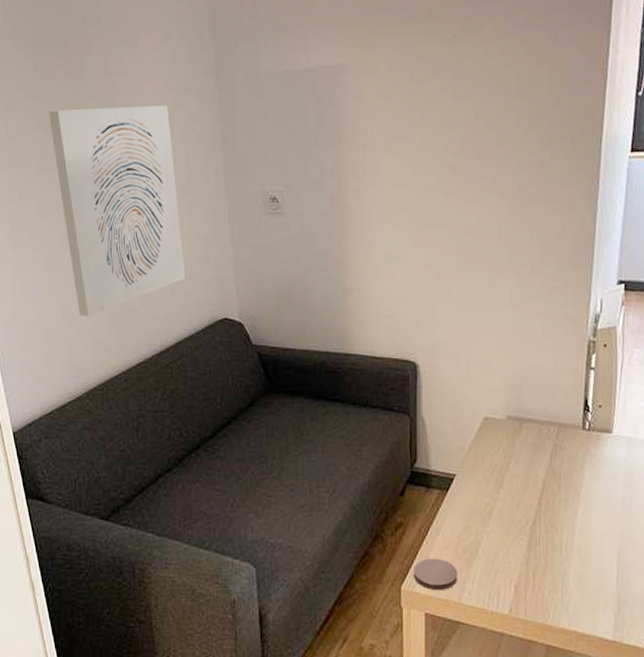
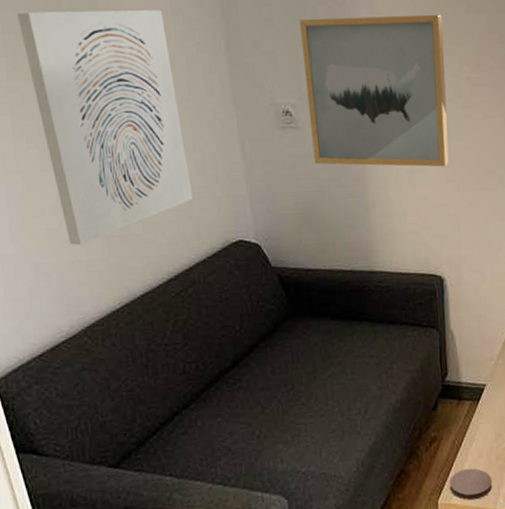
wall art: none [289,103,429,254] -> present [299,14,449,167]

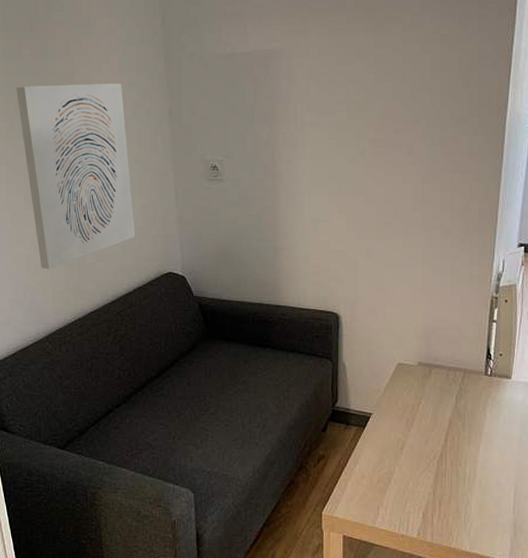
wall art: present [299,14,449,167] -> none [229,84,352,218]
coaster: present [450,468,493,501] -> none [334,487,373,516]

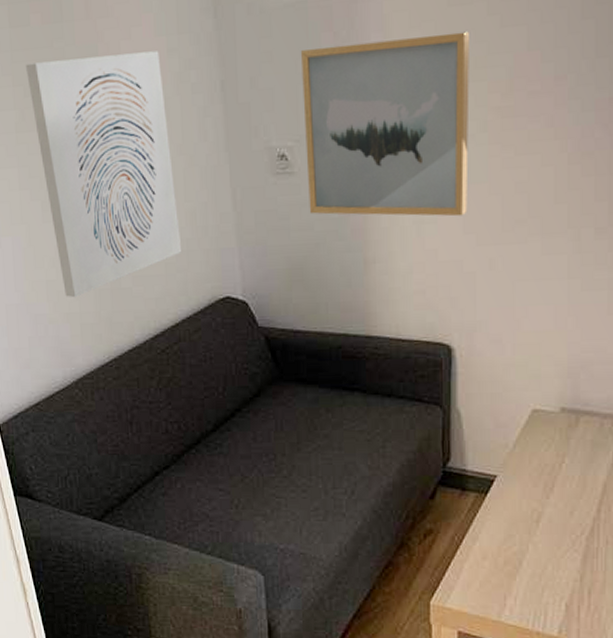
wall art: none [229,84,352,218] -> present [300,31,470,217]

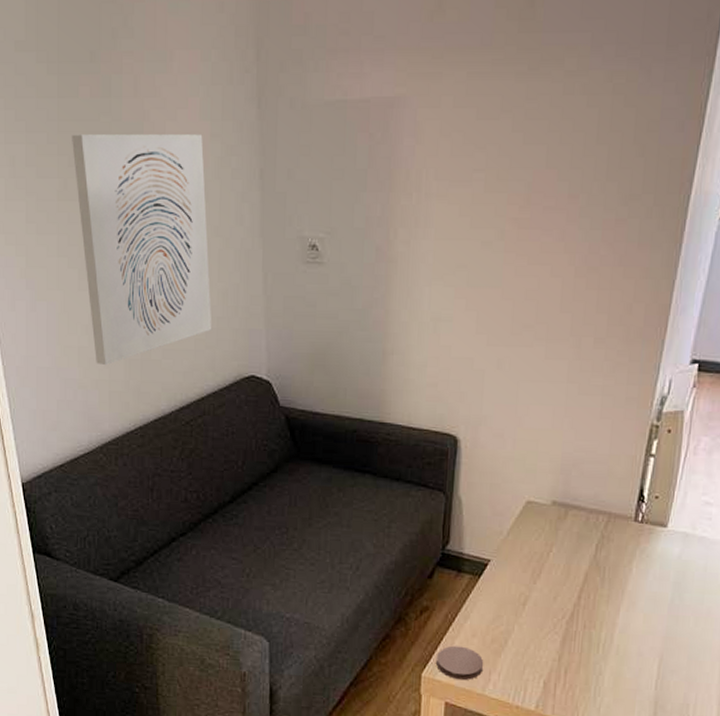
wall art: present [300,31,470,217] -> none [335,145,494,317]
coaster: none [445,570,498,607] -> present [436,645,484,681]

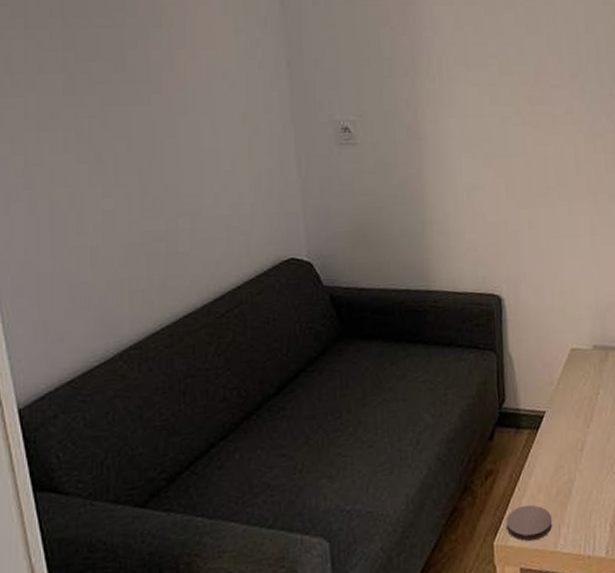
wall art: present [72,134,212,366] -> none [80,29,246,264]

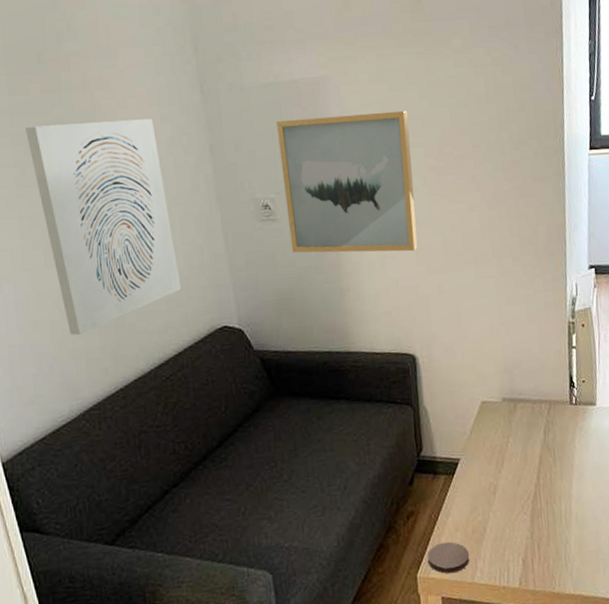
wall art: none [80,29,246,264] -> present [26,119,182,336]
wall art: none [361,35,509,184] -> present [276,110,418,253]

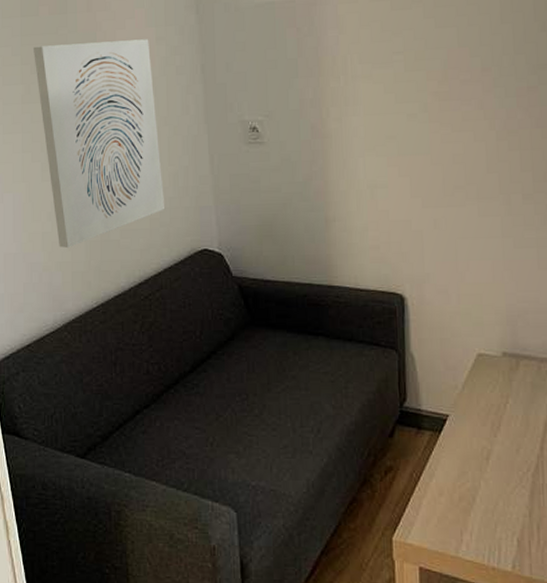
wall art: present [276,110,418,253] -> none [269,30,414,182]
coaster: present [428,541,470,574] -> none [406,506,454,543]

